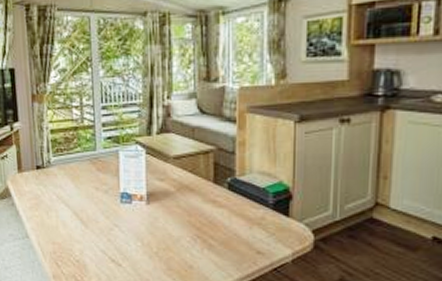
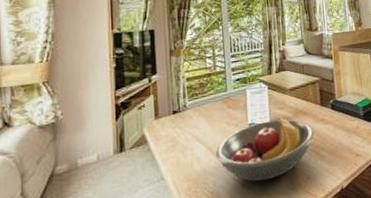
fruit bowl: none [83,189,202,261] -> present [216,116,314,181]

